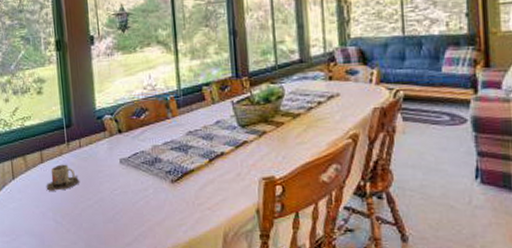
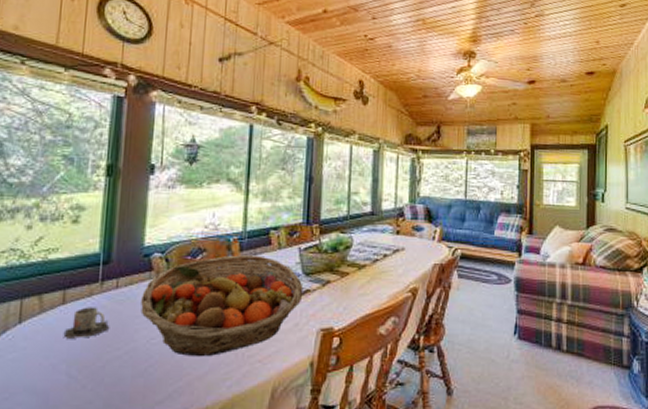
fruit basket: none [100,111,242,206] -> present [140,255,303,357]

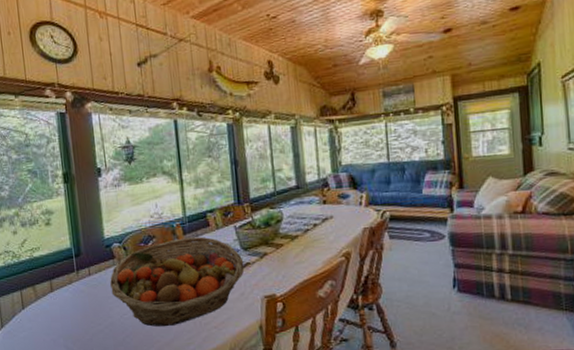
mug: present [65,307,110,338] -> none [57,292,90,319]

